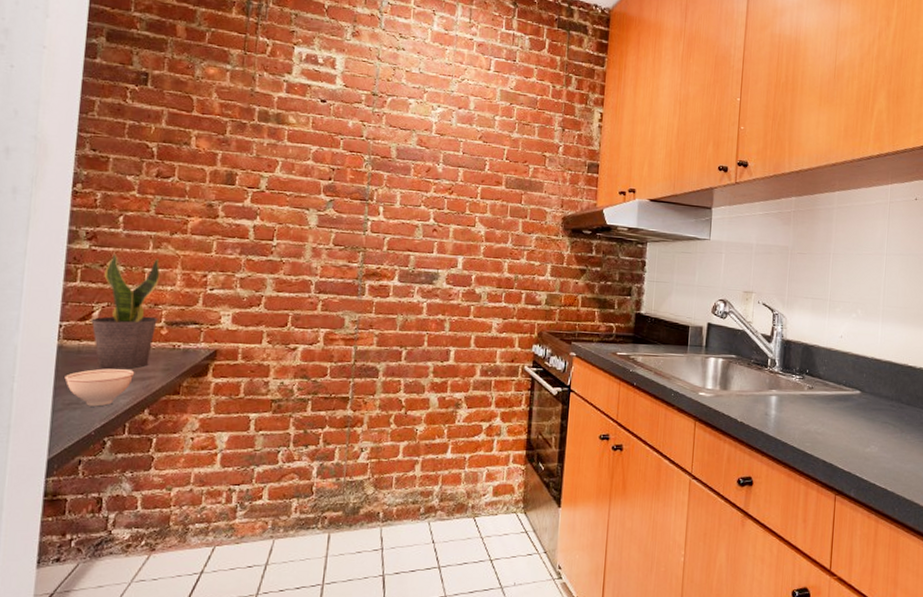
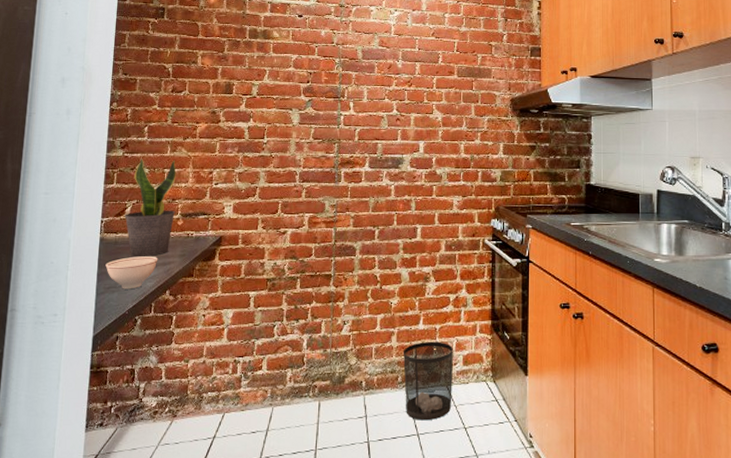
waste bin: none [427,471,483,553] -> present [402,341,453,421]

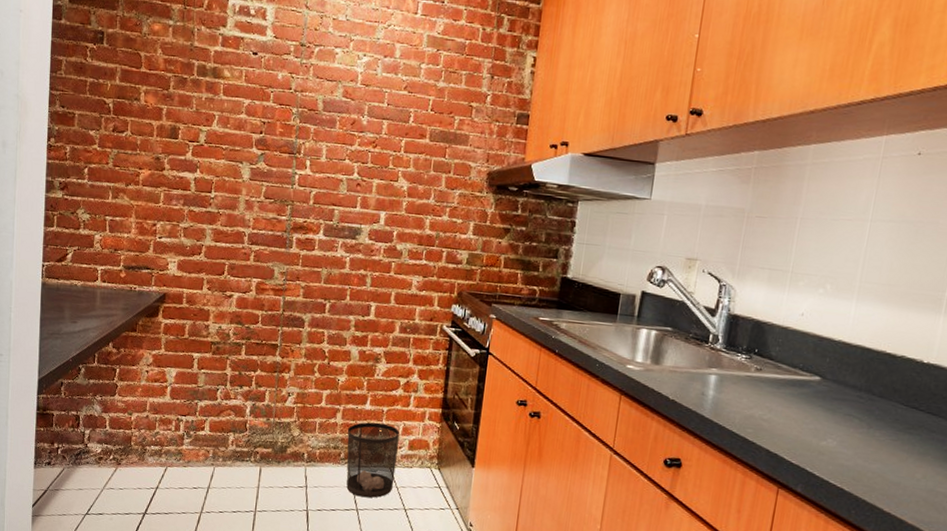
bowl: present [105,256,158,290] -> none [48,305,101,338]
potted plant: present [124,158,176,257] -> none [66,202,119,307]

